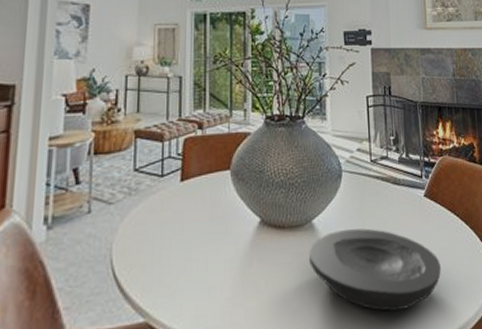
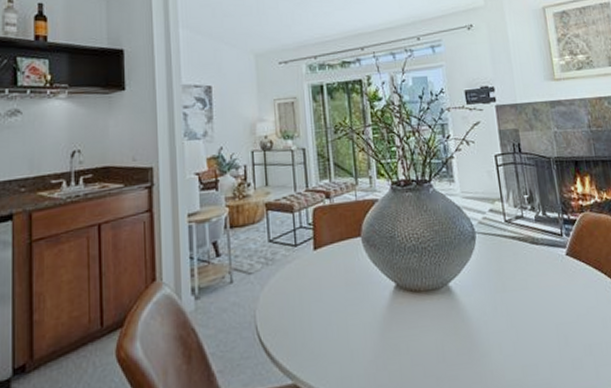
plate: present [309,228,441,312] -> none [448,290,591,373]

